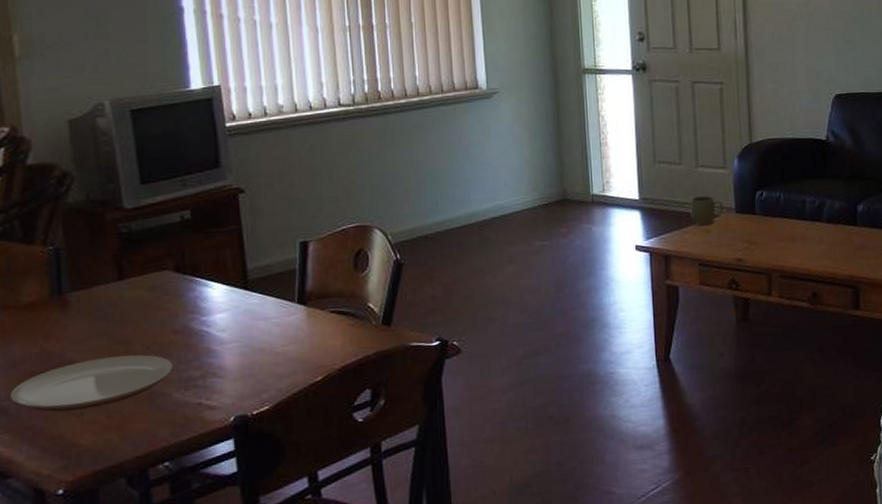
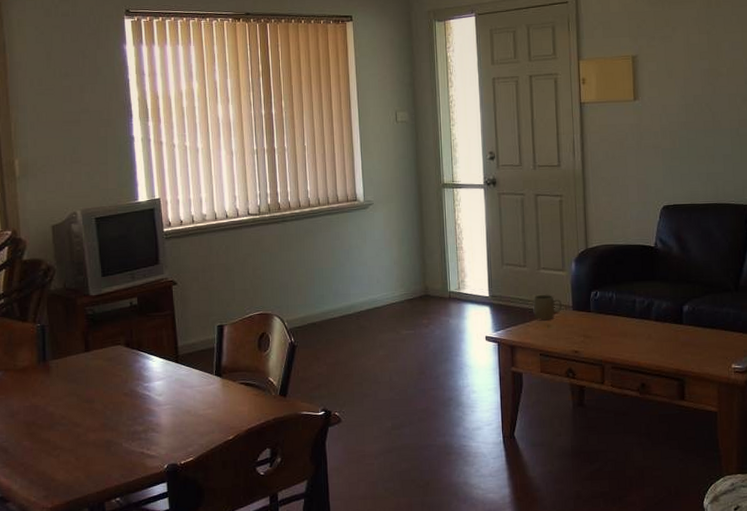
plate: present [11,354,173,412] -> none [10,411,123,453]

